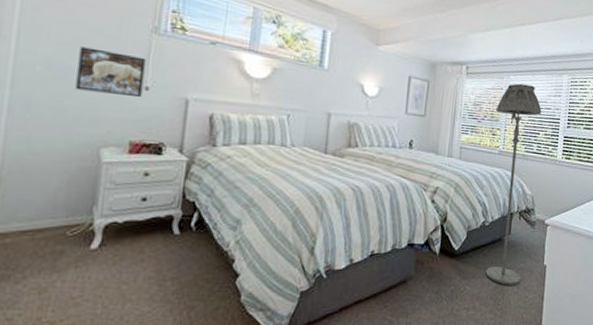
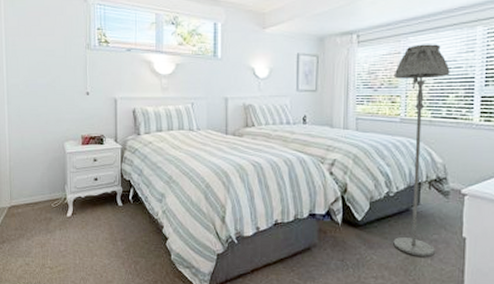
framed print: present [75,46,146,98] -> none [43,67,85,102]

